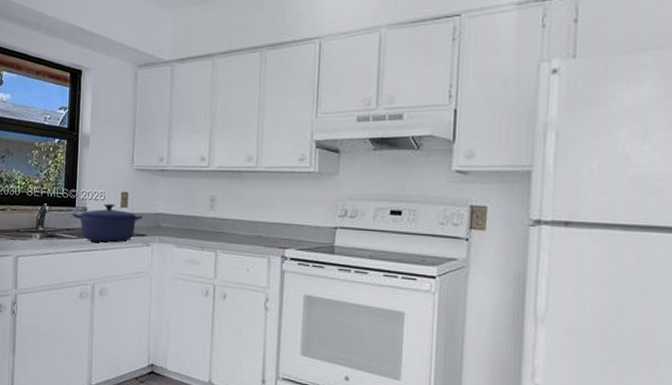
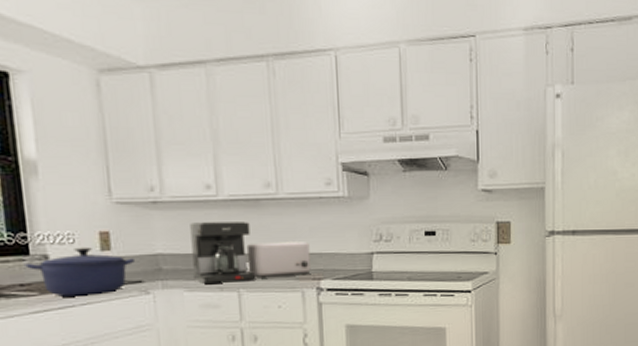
coffee maker: none [182,189,232,243] -> present [190,222,257,285]
toaster: none [225,209,279,243] -> present [246,242,311,279]

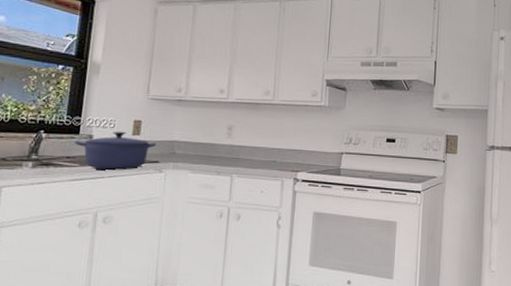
coffee maker: present [190,222,257,285] -> none [197,118,249,169]
toaster: present [246,242,311,279] -> none [241,137,293,167]

